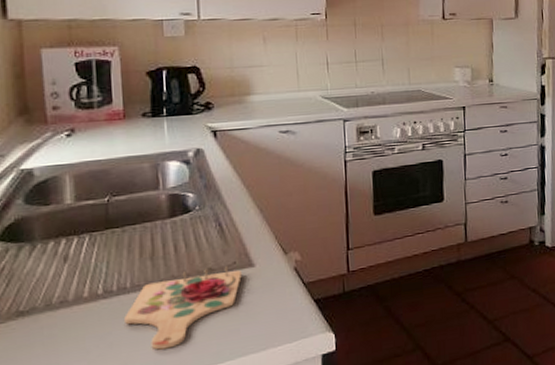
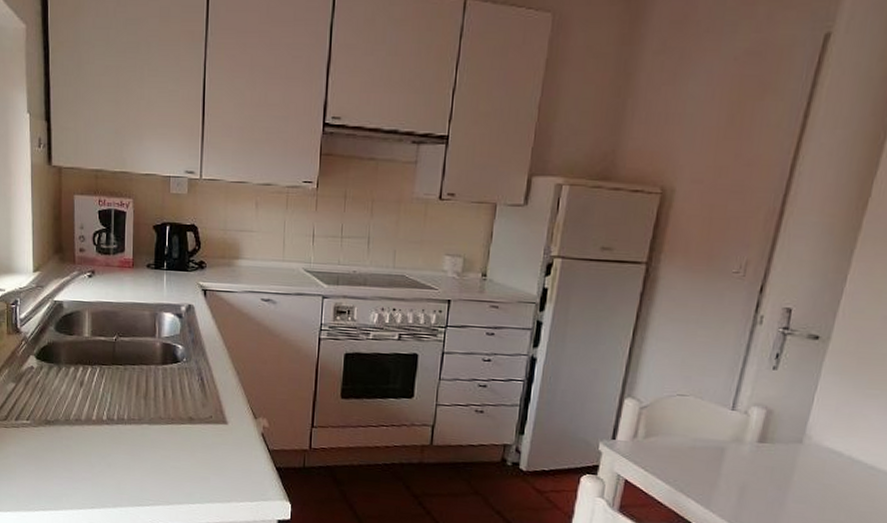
cutting board: present [124,265,242,350] -> none [121,415,216,480]

